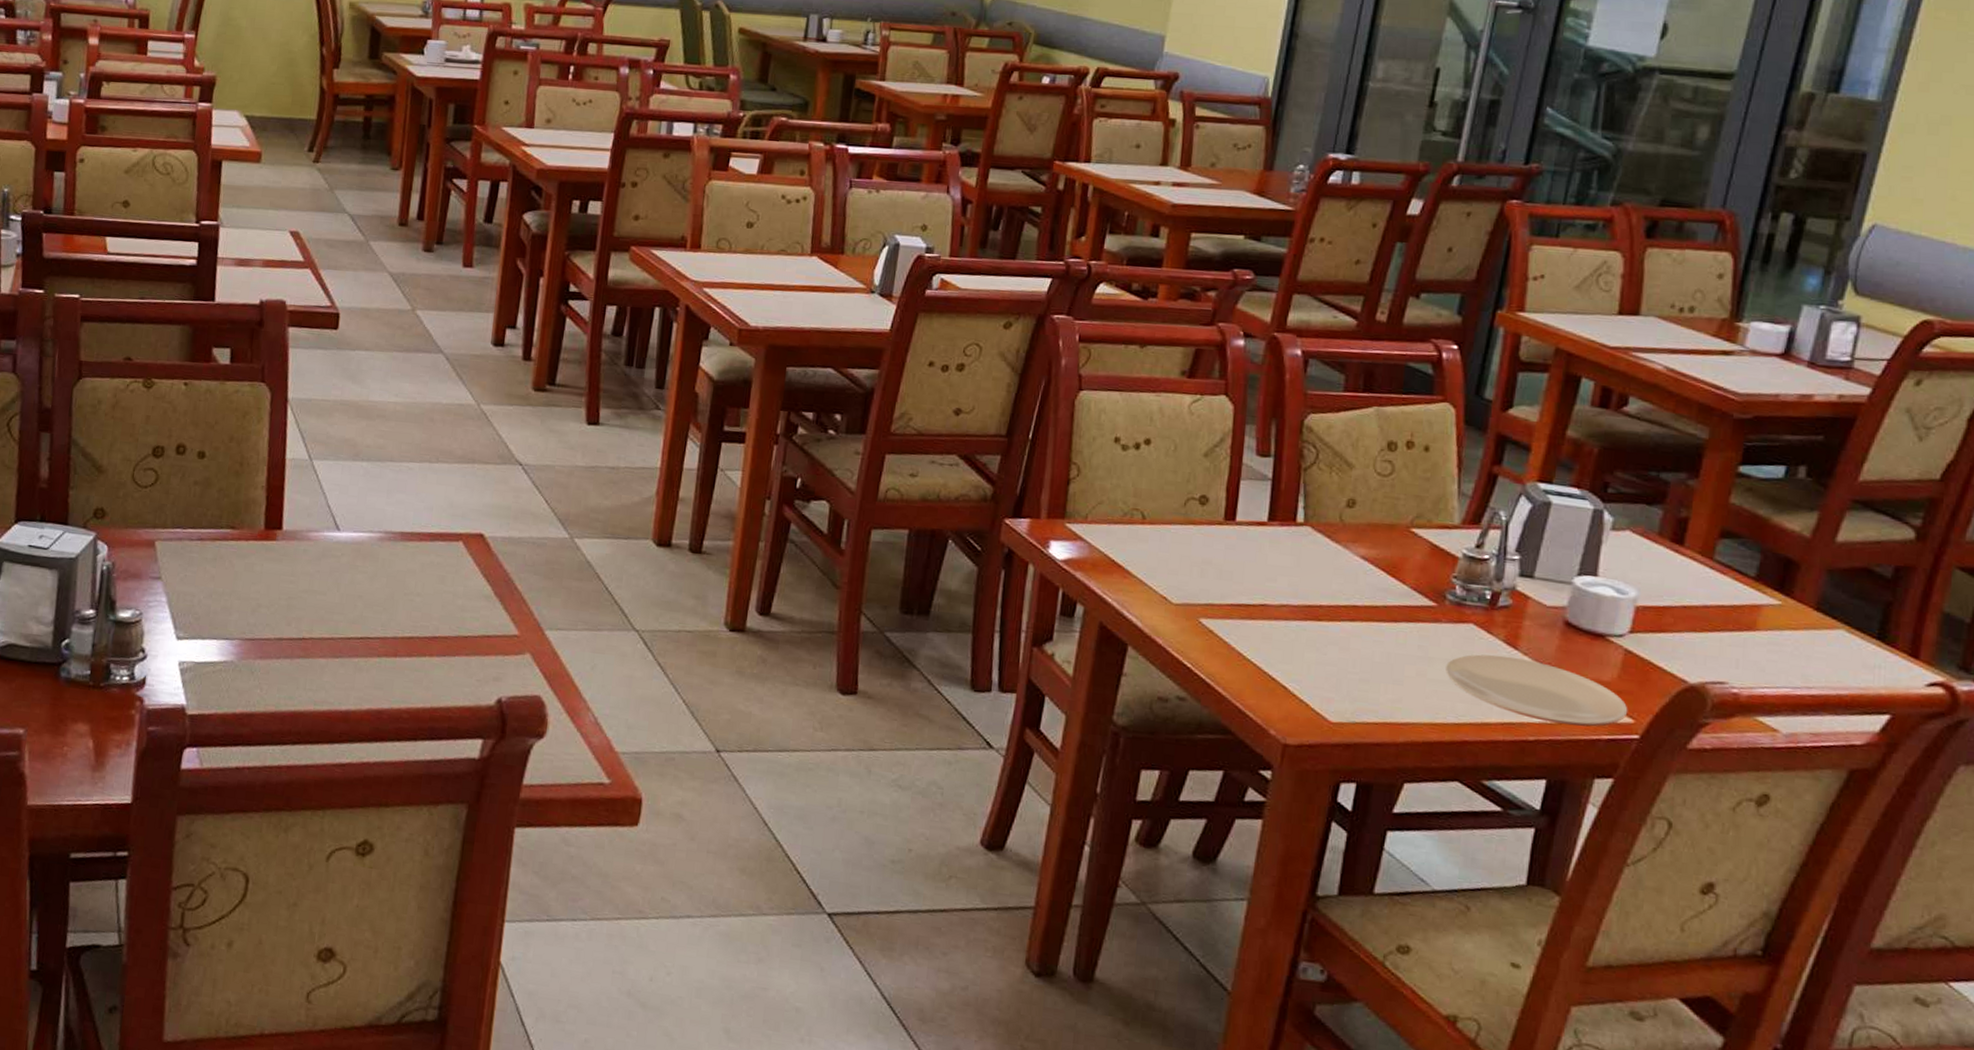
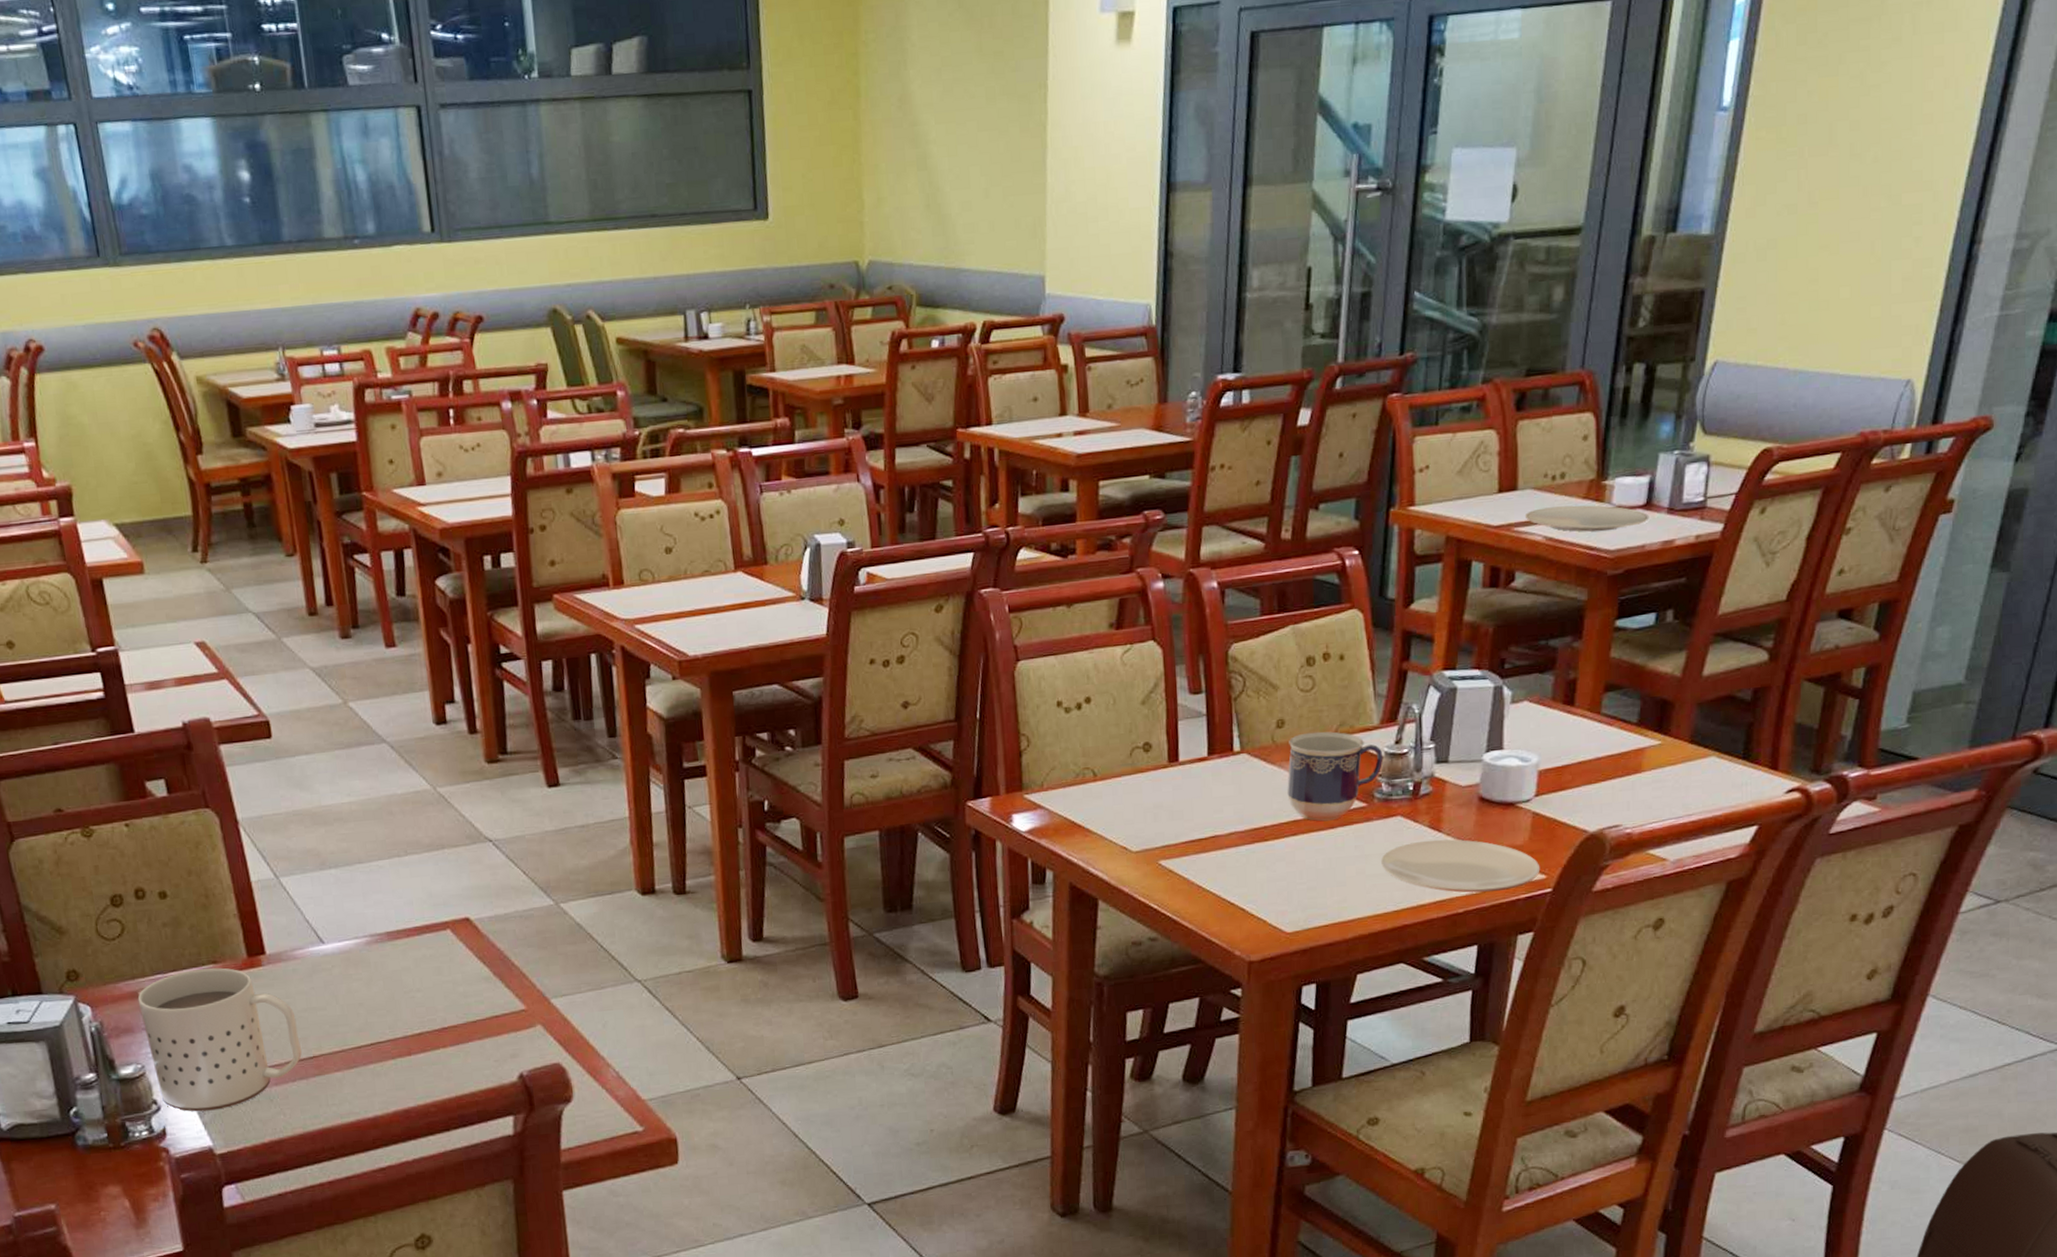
mug: none [150,530,296,671] -> present [137,967,302,1112]
cup: none [1349,517,1461,614] -> present [1287,731,1384,822]
plate: none [1645,337,1787,373] -> present [1524,505,1649,532]

